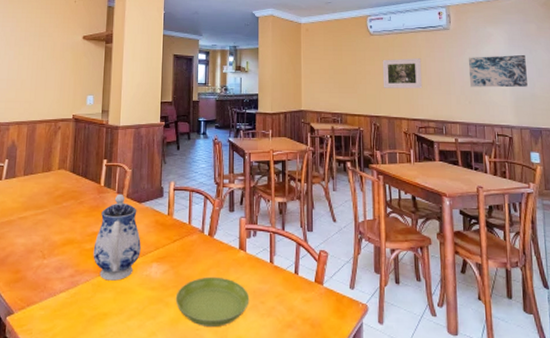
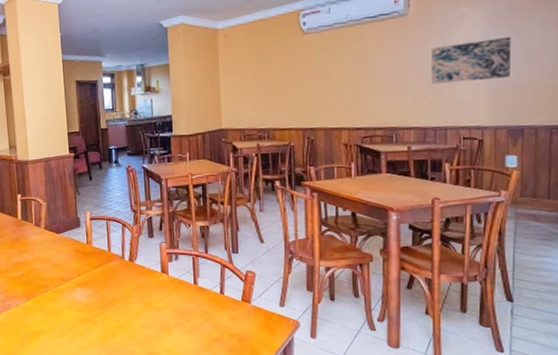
teapot: present [93,194,141,281] -> none [19,226,64,304]
saucer: present [175,276,250,328] -> none [102,298,175,343]
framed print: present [382,58,423,89] -> none [318,56,369,96]

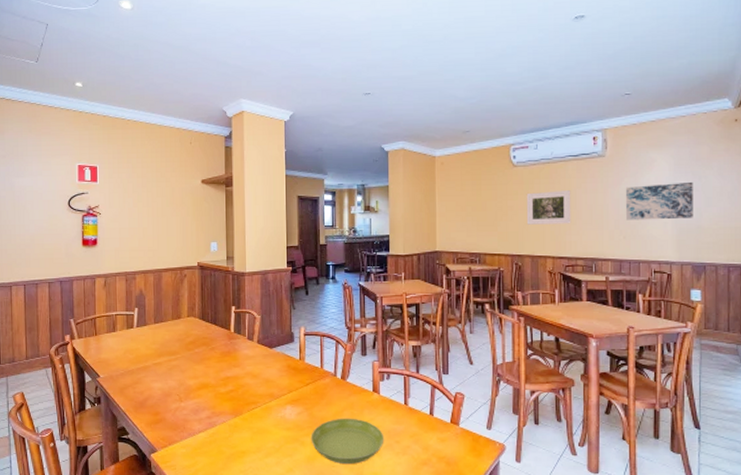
saucer: none [102,298,175,343] -> present [311,418,384,465]
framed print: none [318,56,369,96] -> present [526,190,571,225]

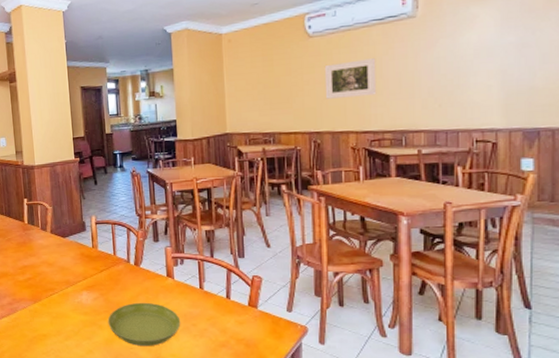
wall art: present [625,181,693,221] -> none [440,36,525,87]

